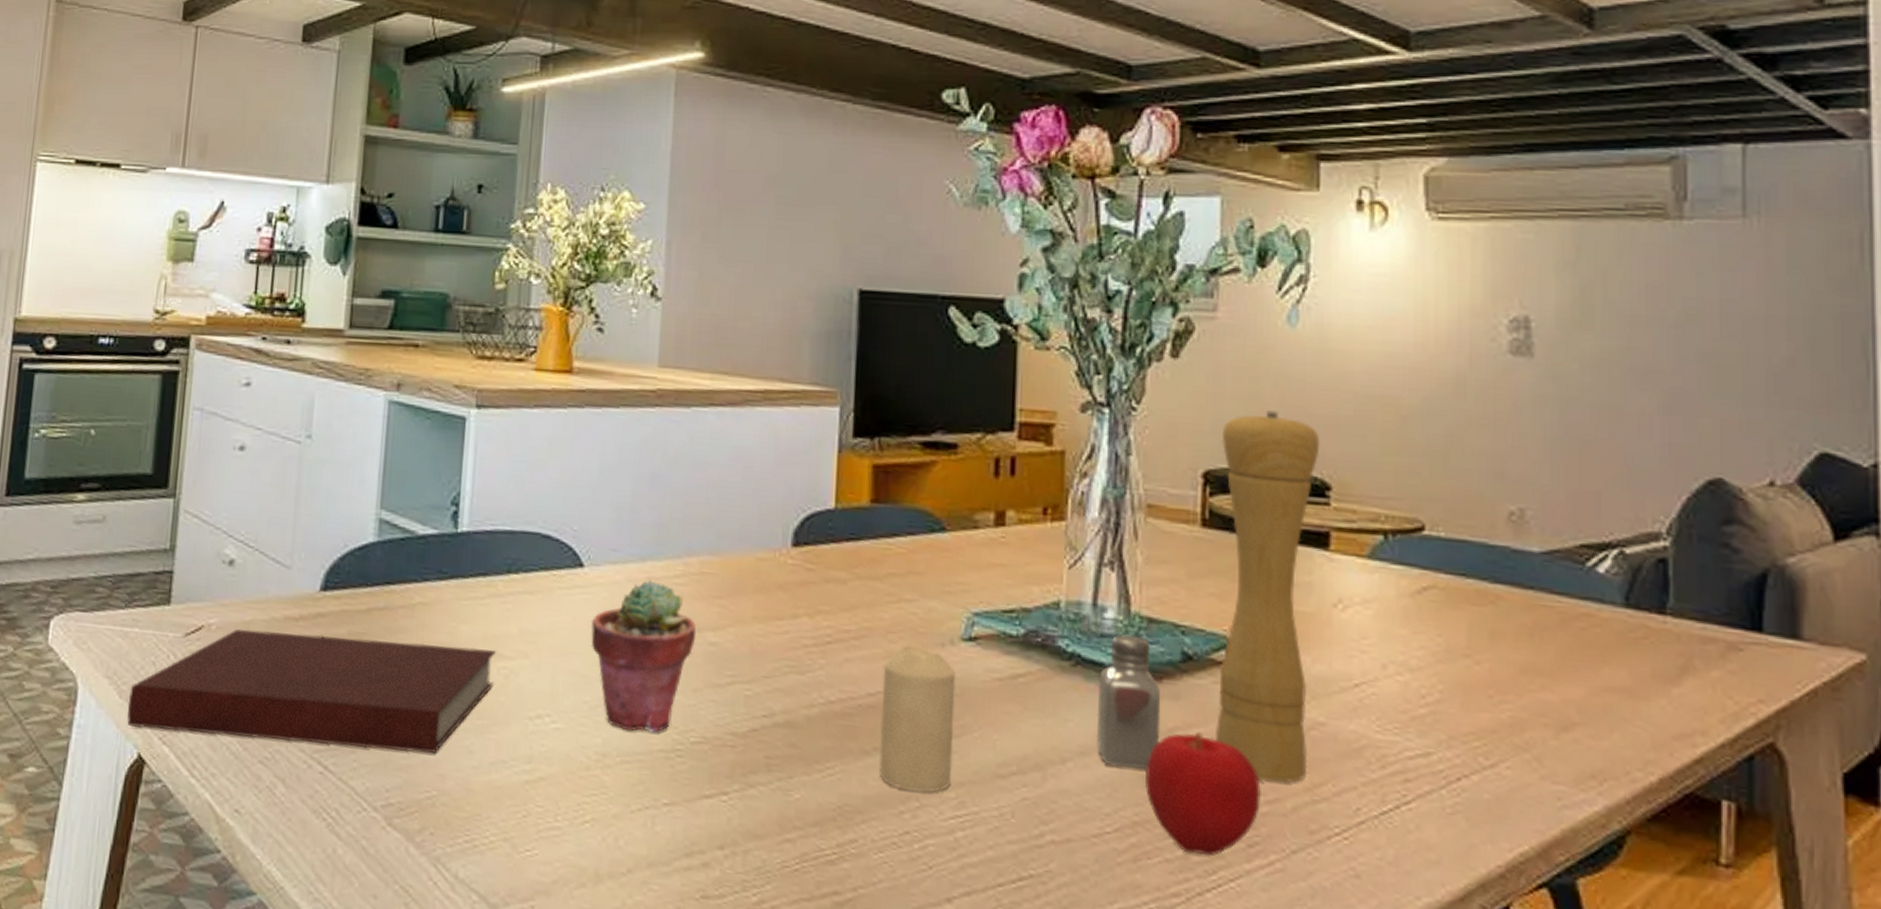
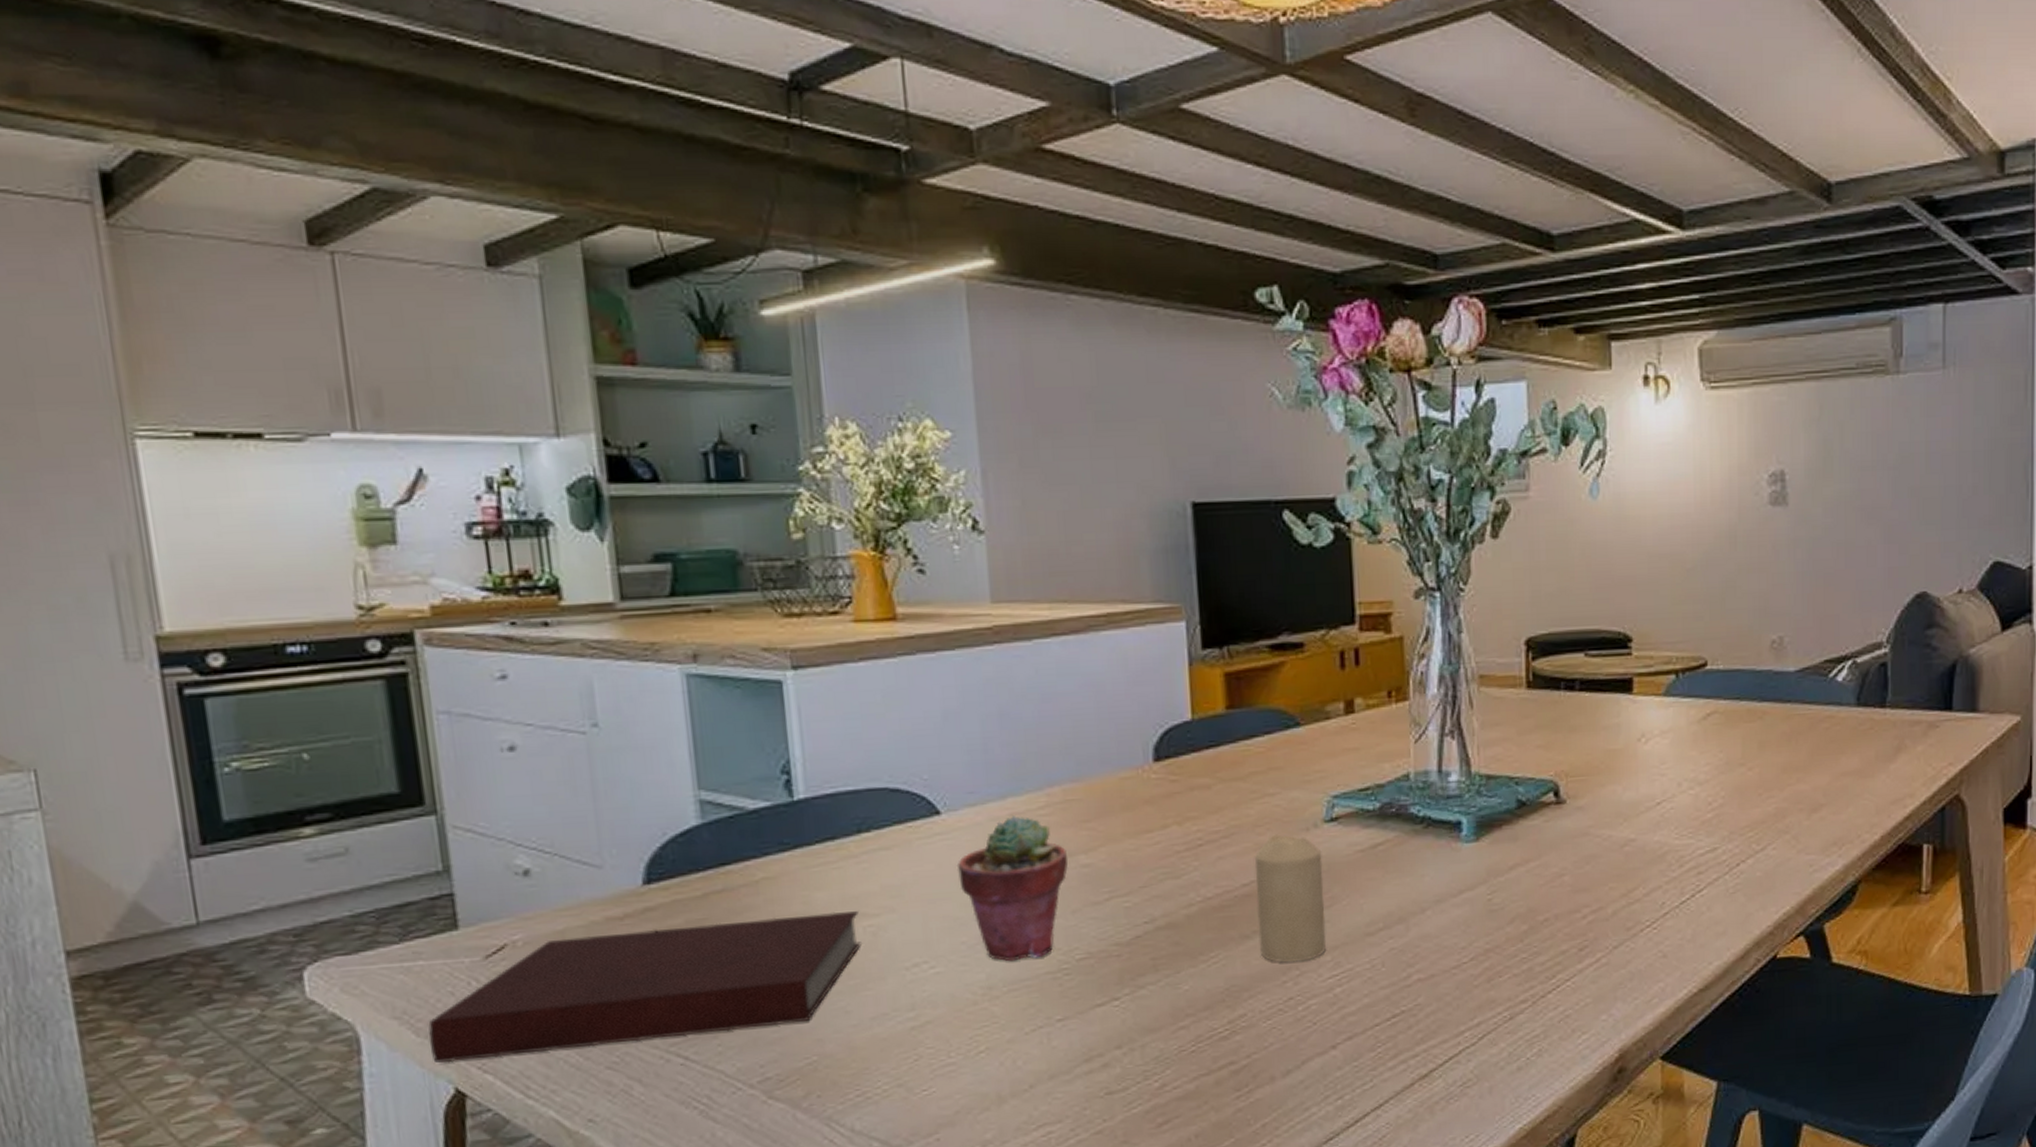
saltshaker: present [1096,633,1161,769] -> none [1447,791,1503,907]
apple: present [1145,732,1261,856] -> none [1493,865,1588,966]
pepper mill: present [1216,411,1320,783] -> none [1539,577,1623,896]

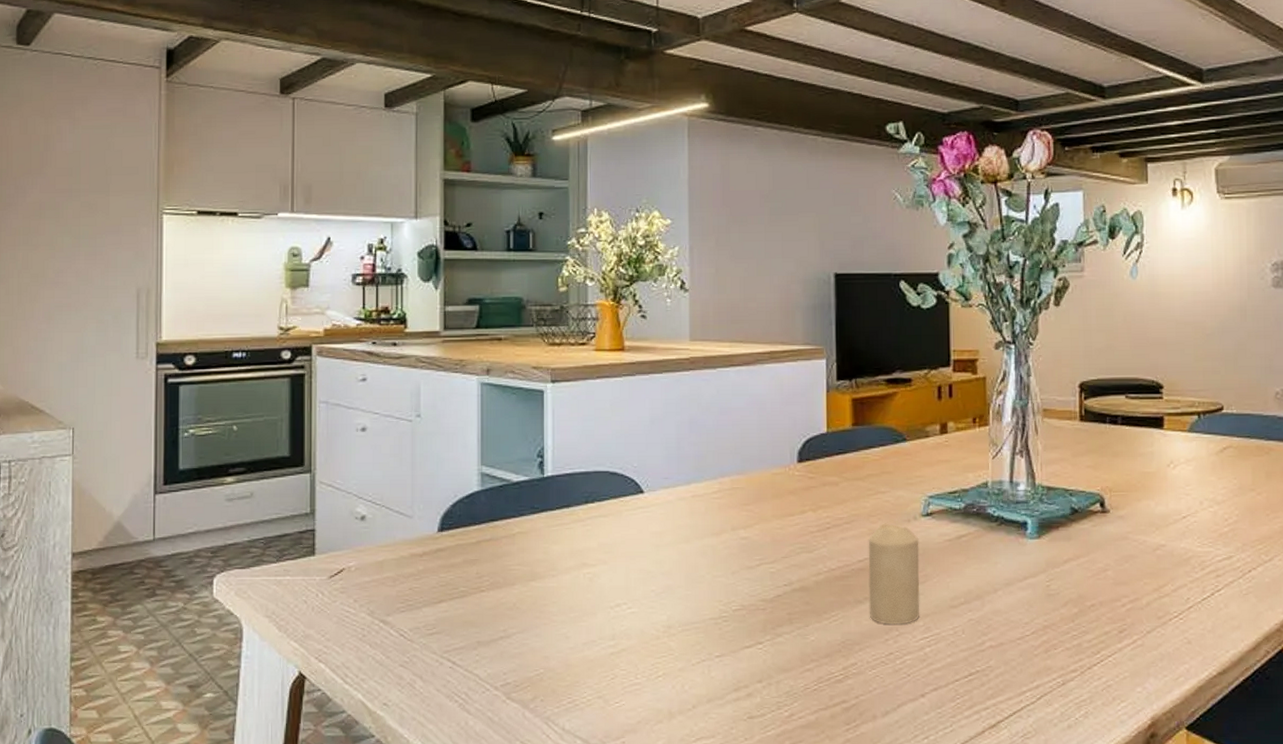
notebook: present [428,911,861,1063] -> none [287,561,581,653]
potted succulent: present [956,814,1069,962] -> none [652,496,732,608]

